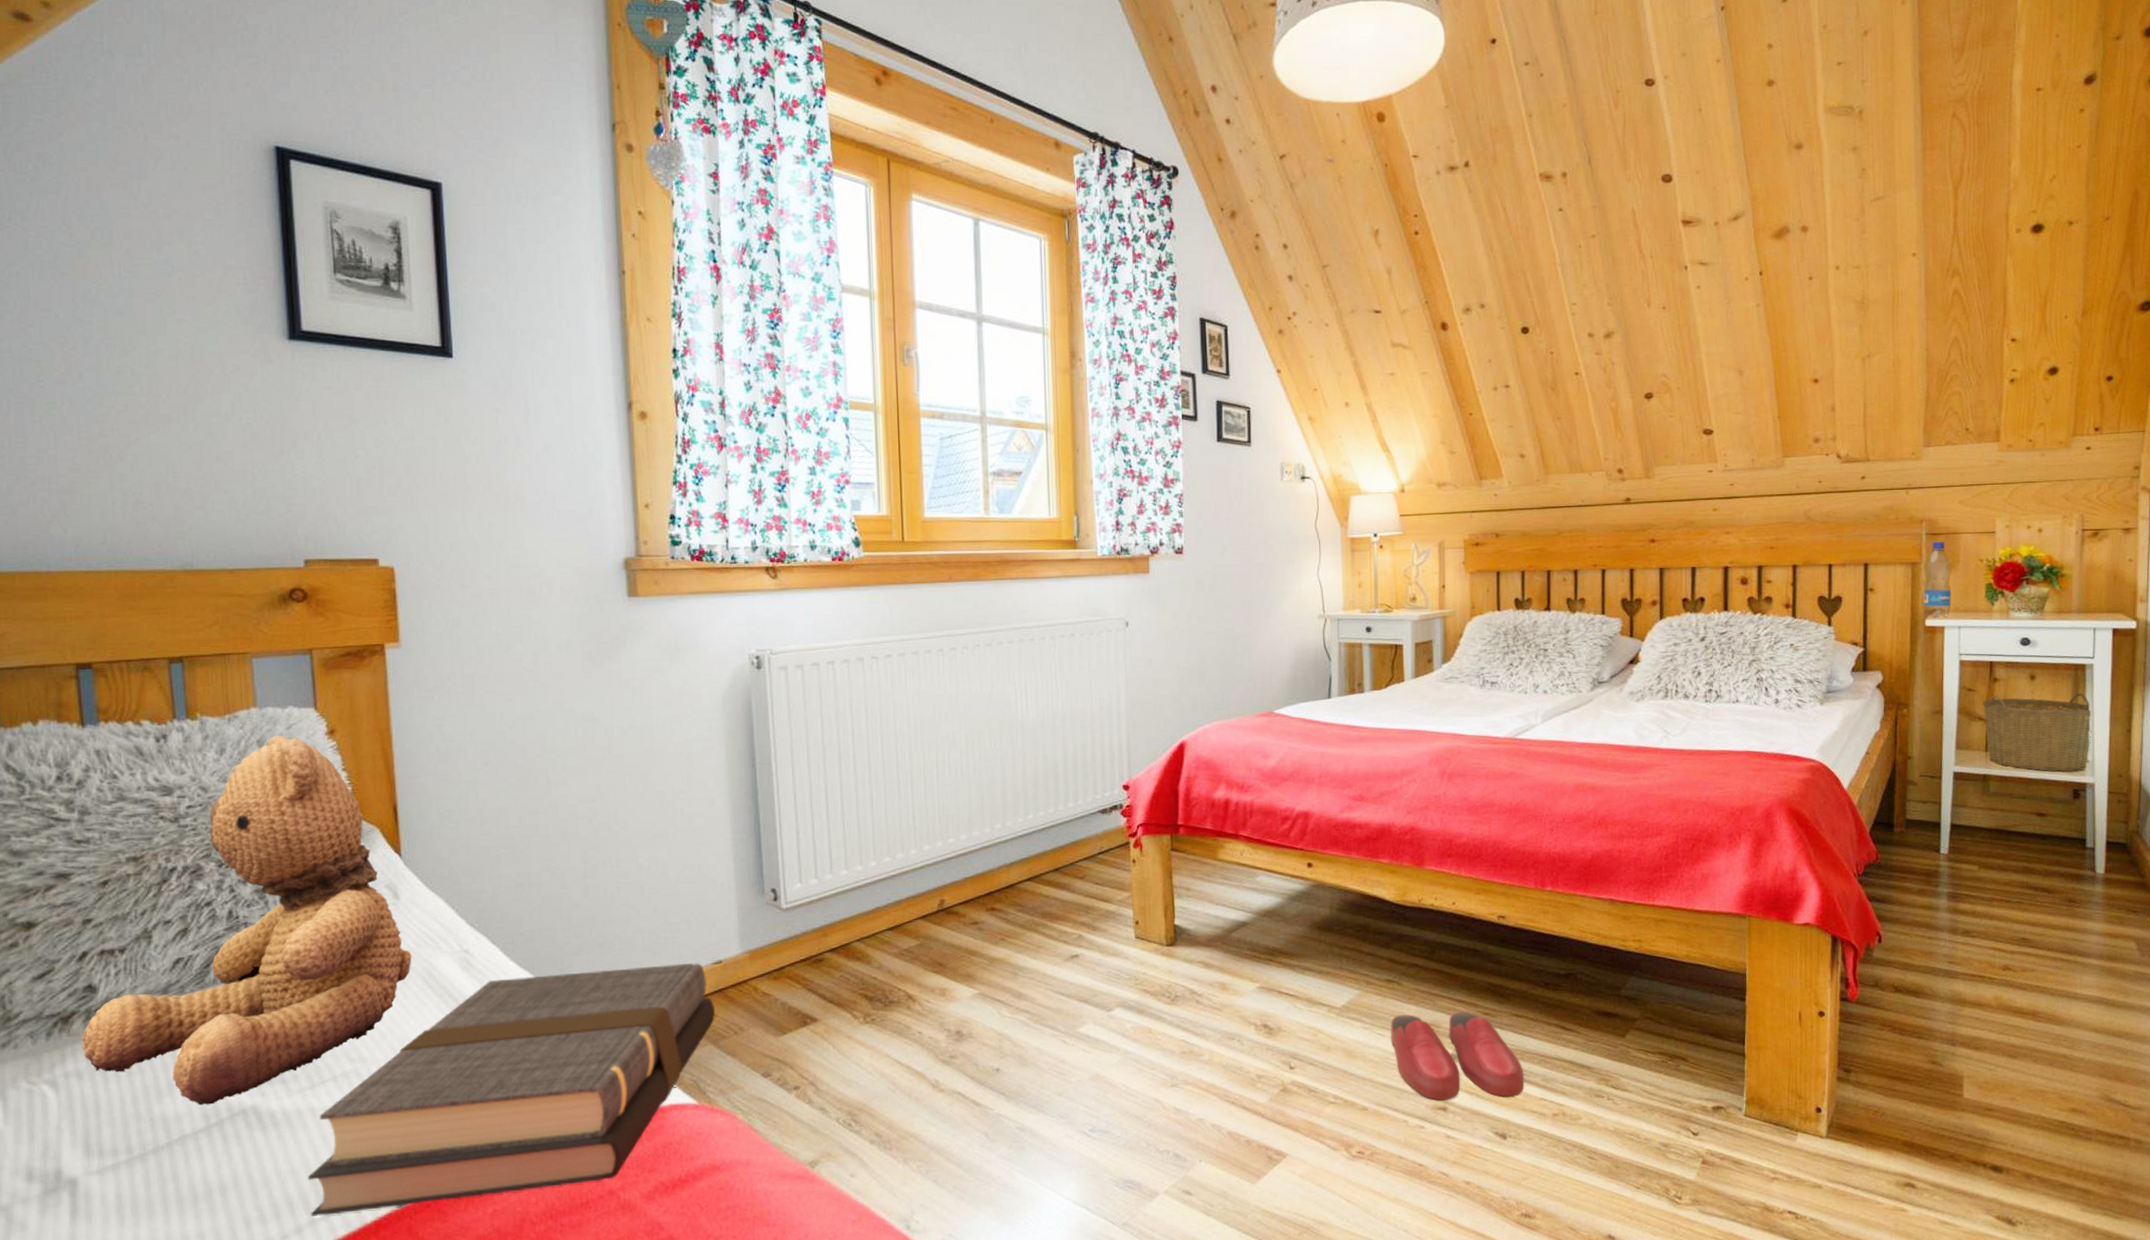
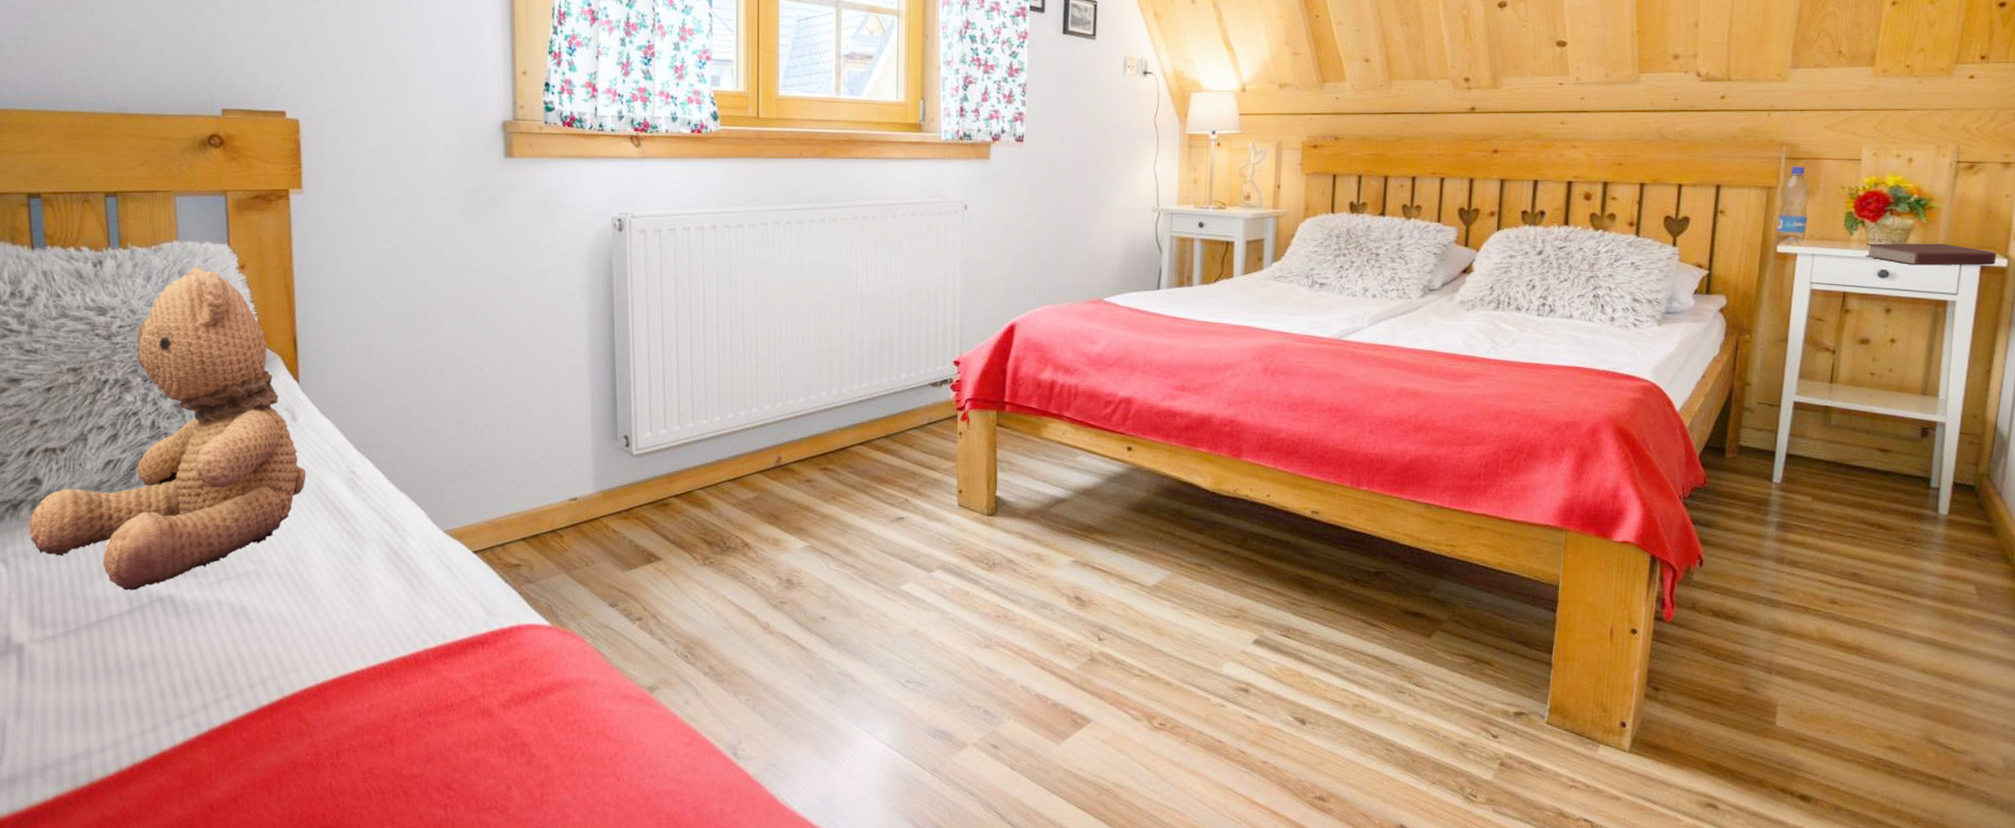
book: present [307,963,716,1216] -> none [213,498,570,696]
slippers: present [1390,1012,1525,1100] -> none [1198,598,1327,684]
basket: present [1983,693,2092,772] -> none [1831,326,1949,409]
book: none [2007,609,2126,632] -> present [1865,243,1997,266]

